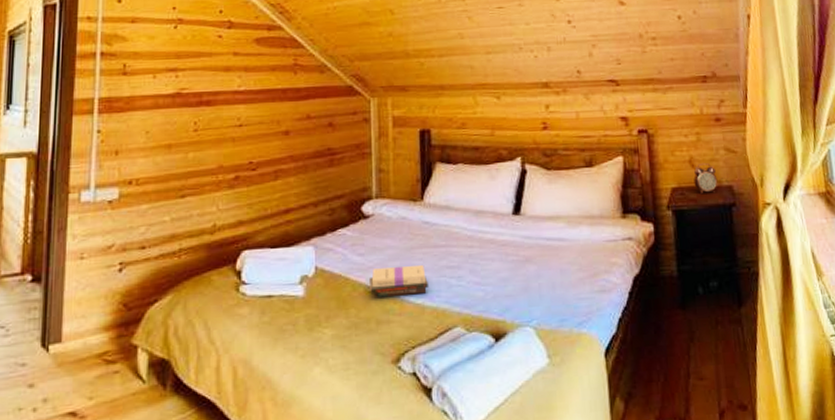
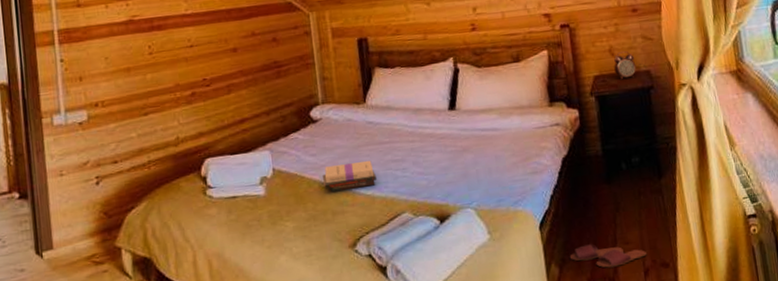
slippers: none [636,377,723,407] -> present [569,244,647,268]

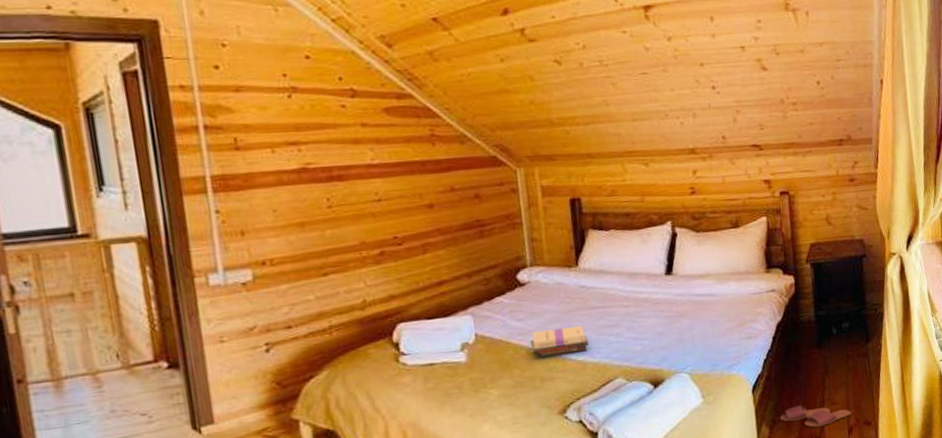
alarm clock: present [614,50,637,80] -> none [830,219,851,248]

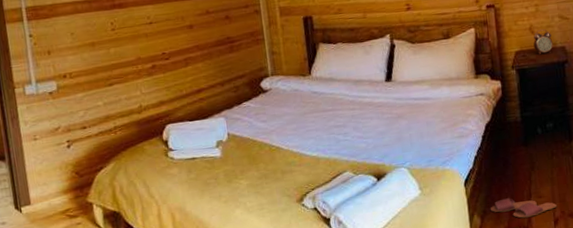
books: present [531,325,588,357] -> none [273,125,321,153]
alarm clock: none [830,219,851,248] -> present [533,29,553,55]

